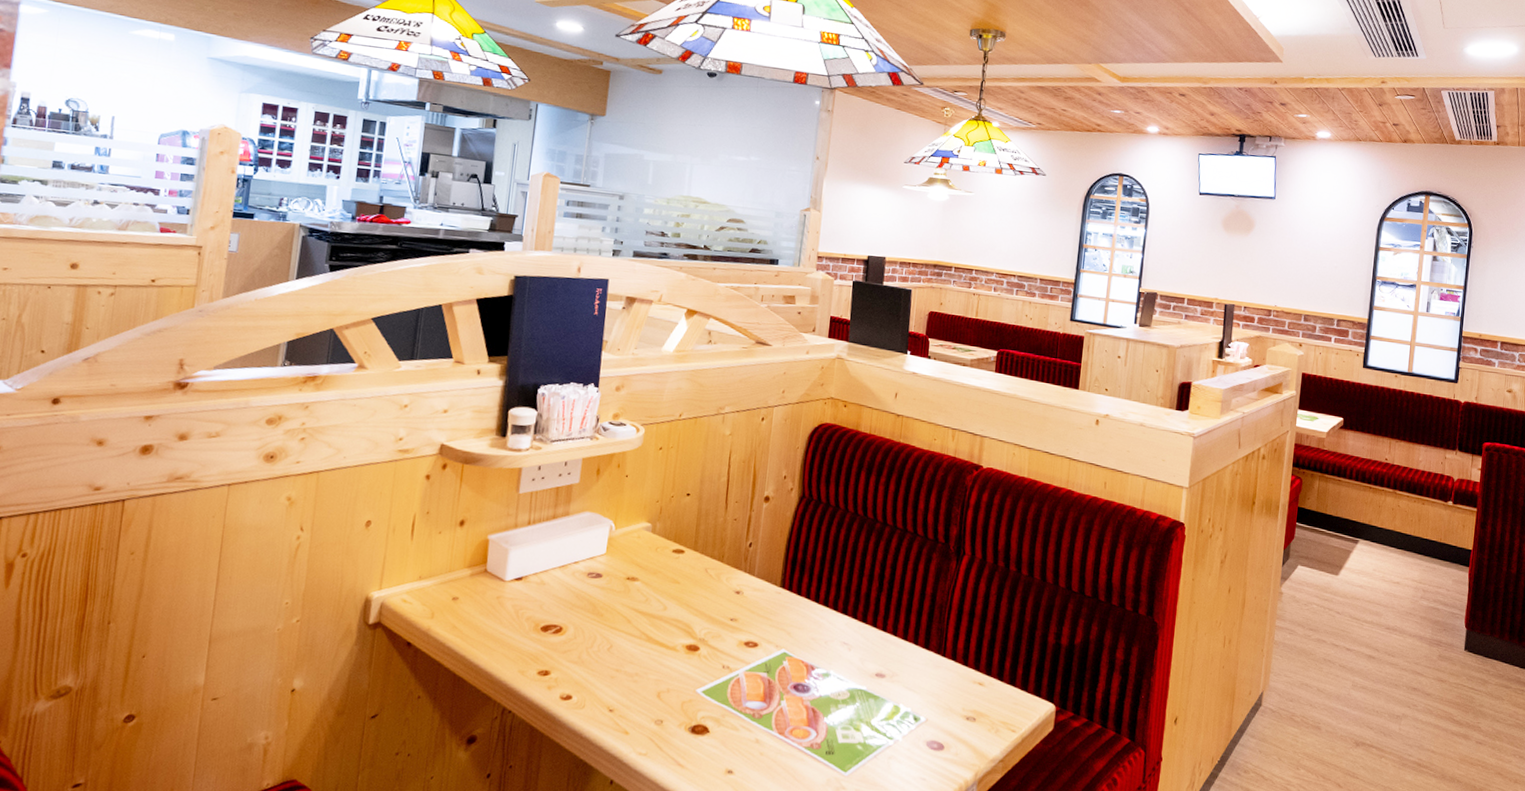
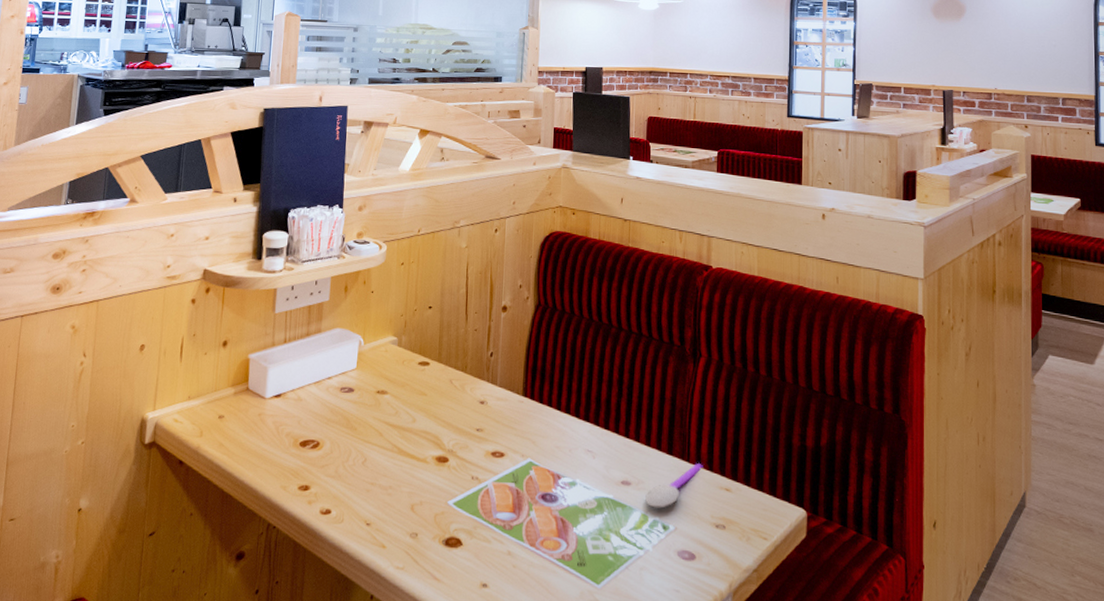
spoon: none [898,658,959,701] -> present [645,463,703,508]

